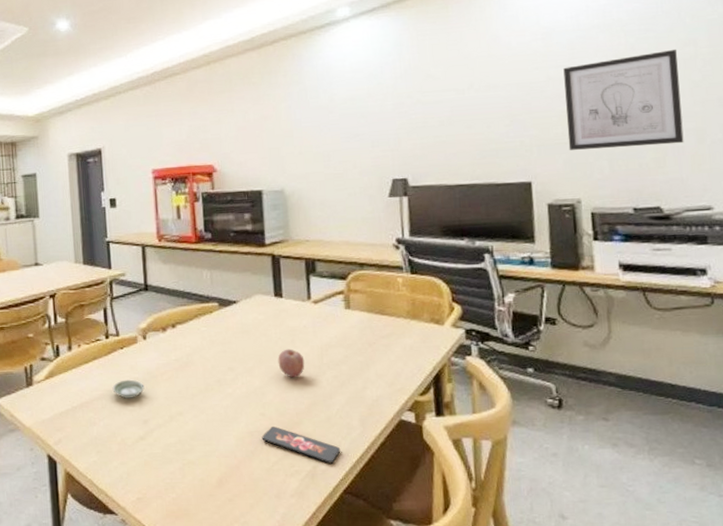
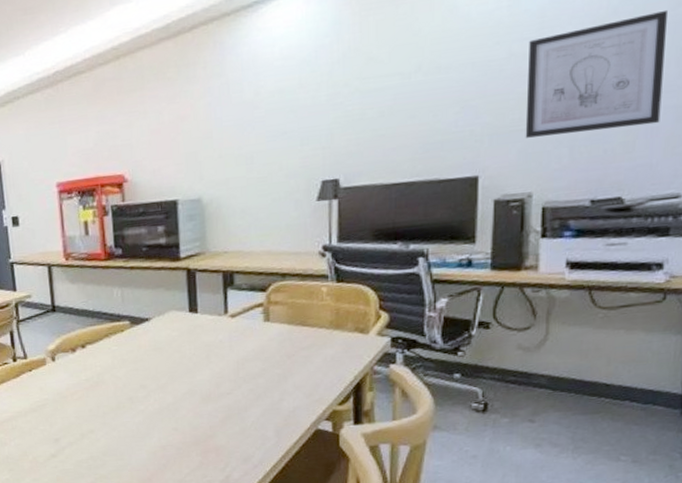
saucer: present [112,379,145,399] -> none [22,400,55,419]
smartphone: present [262,427,341,464] -> none [174,440,254,473]
fruit: present [278,349,305,378] -> none [192,364,220,393]

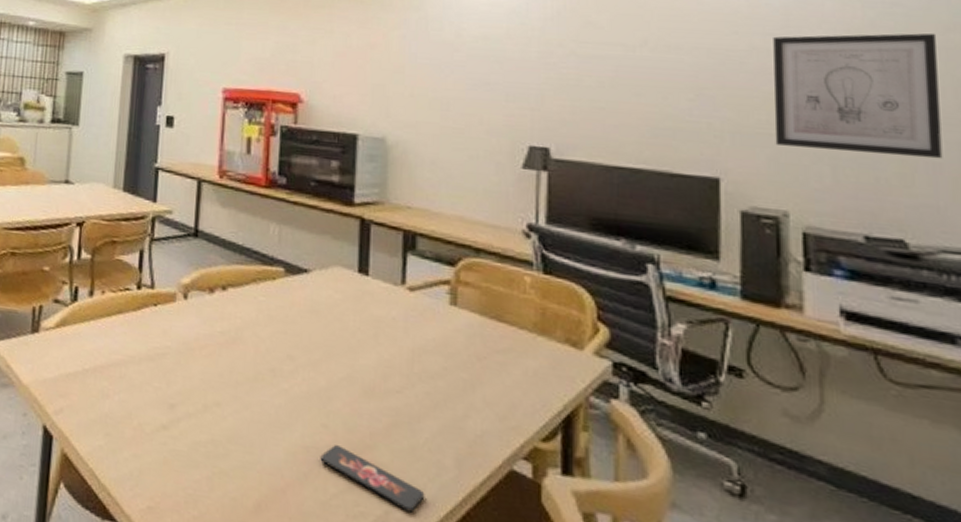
smartphone: none [174,440,254,473] -> present [320,445,425,513]

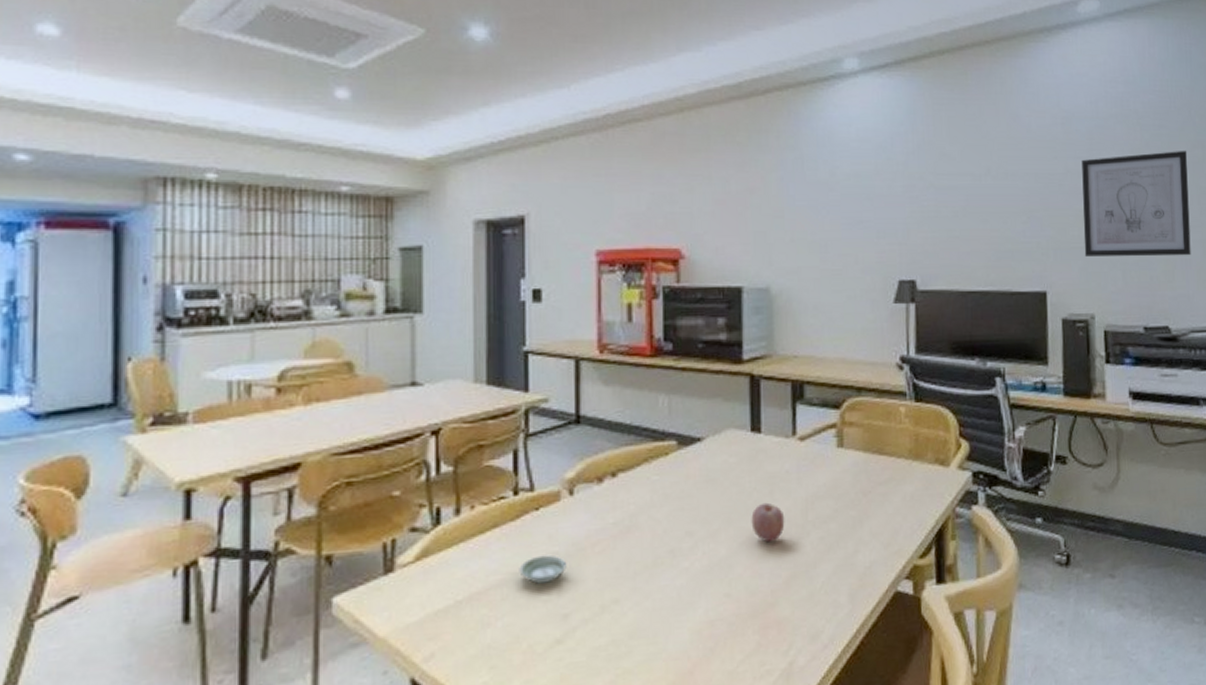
saucer: none [136,346,177,372] -> present [519,554,567,584]
smartphone: present [320,445,425,513] -> none [725,611,824,657]
fruit: none [353,344,389,385] -> present [751,502,785,543]

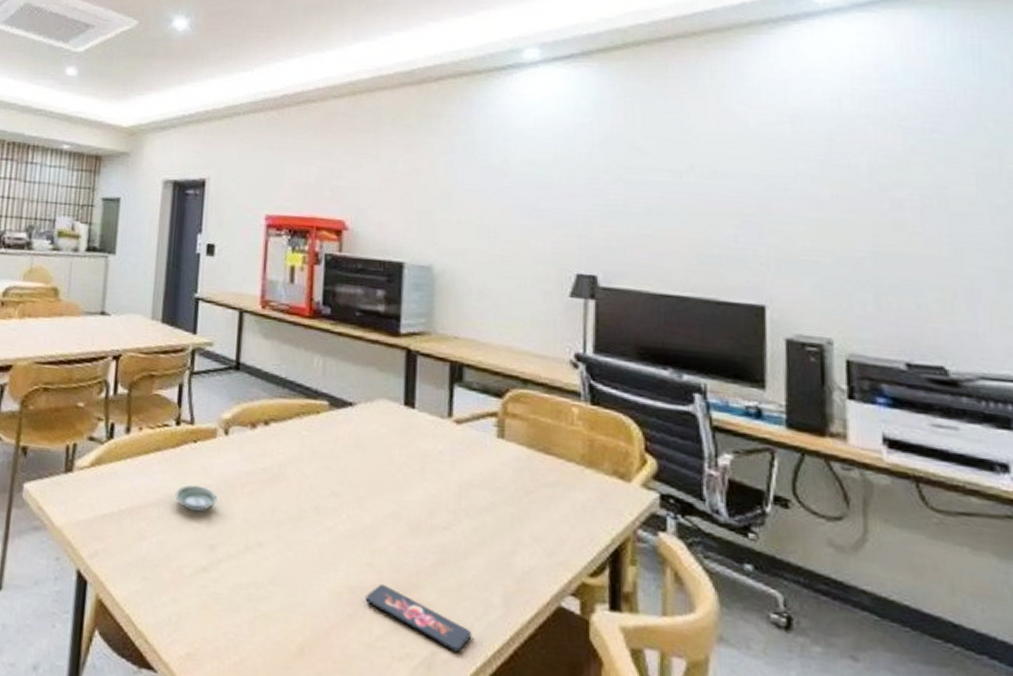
smartphone: none [725,611,824,657] -> present [365,584,472,653]
fruit: present [751,502,785,543] -> none [399,479,435,522]
wall art: present [1081,150,1191,257] -> none [817,159,981,286]

